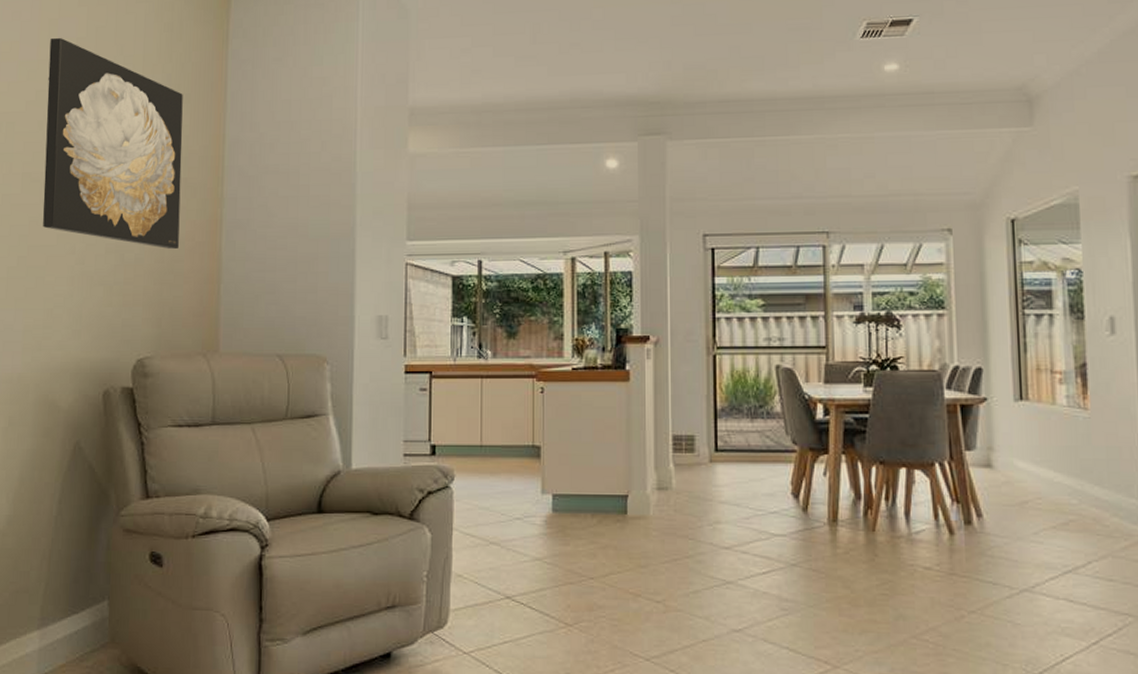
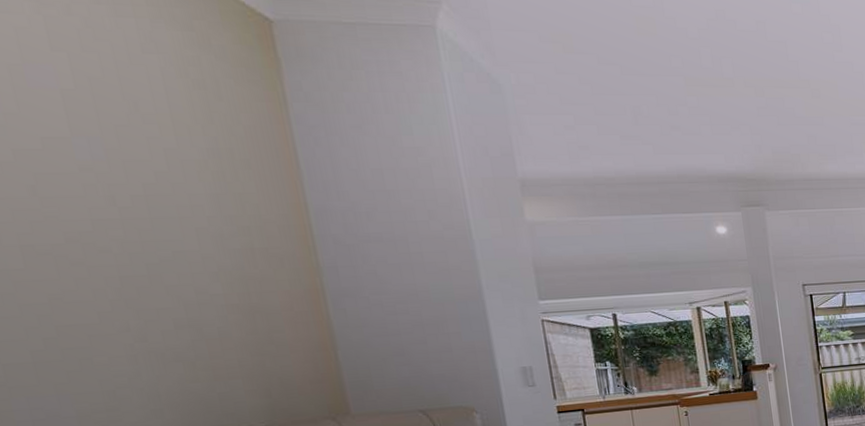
wall art: present [42,37,183,250] -> none [16,87,274,321]

